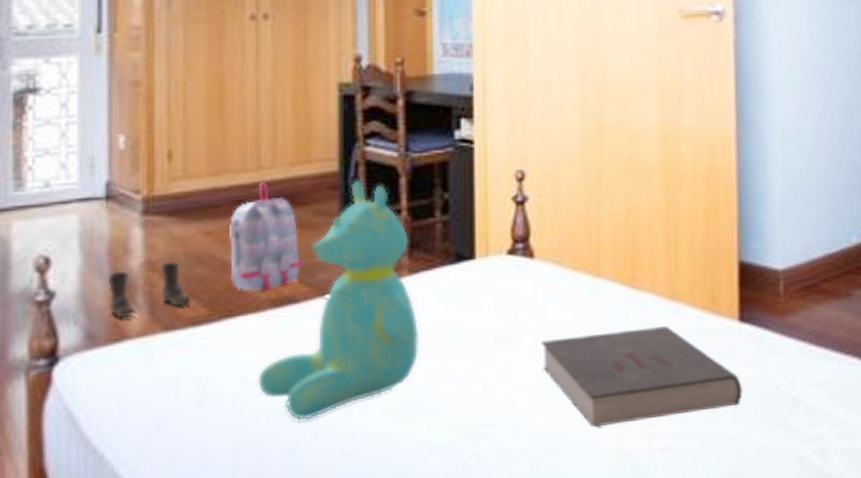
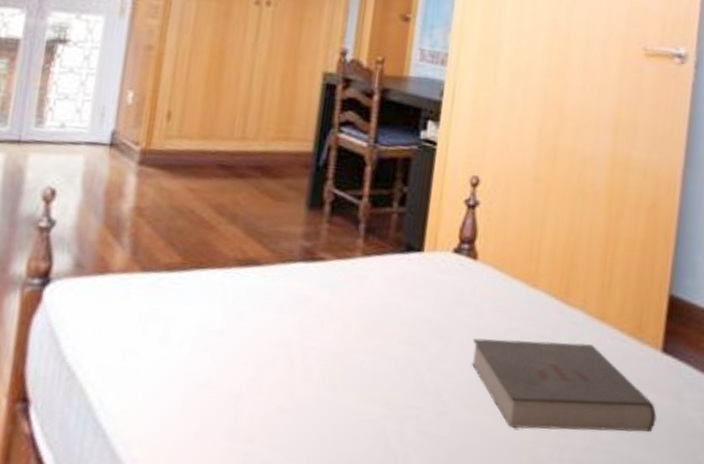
boots: present [107,262,192,318] -> none [98,210,170,255]
backpack: present [230,182,304,291] -> none [205,152,271,250]
teddy bear: present [258,179,420,421] -> none [216,162,366,374]

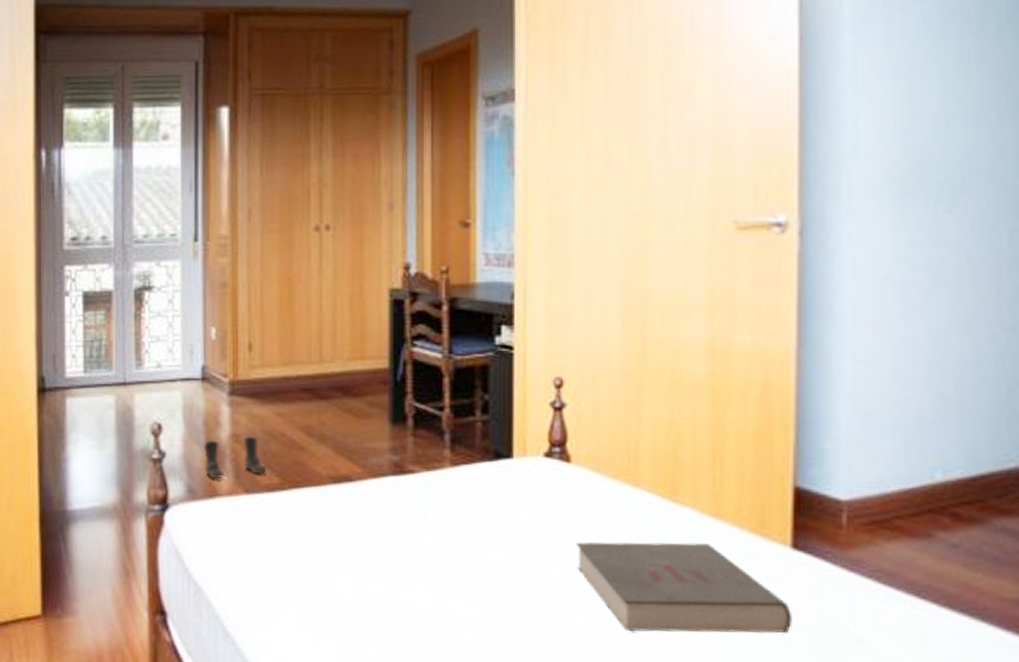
boots: none [98,210,170,255] -> present [203,436,267,479]

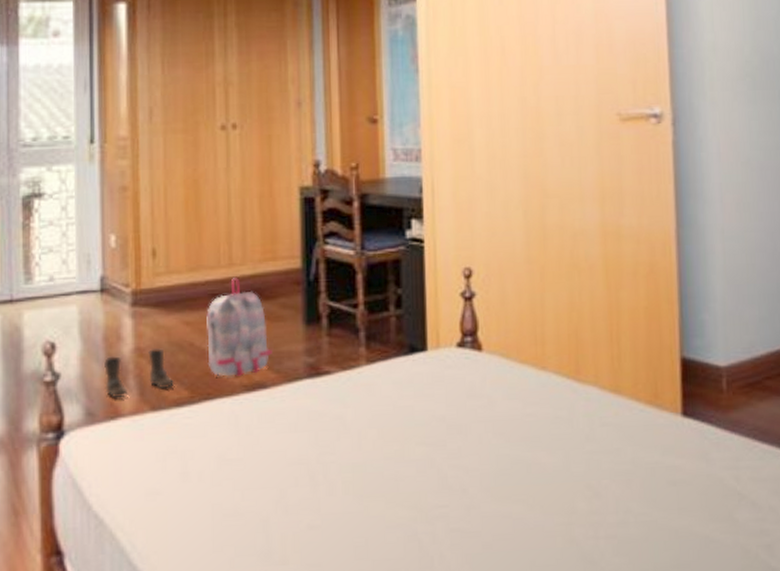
backpack: none [297,374,359,468] -> present [207,278,272,377]
book: present [575,541,793,634] -> none [490,419,687,514]

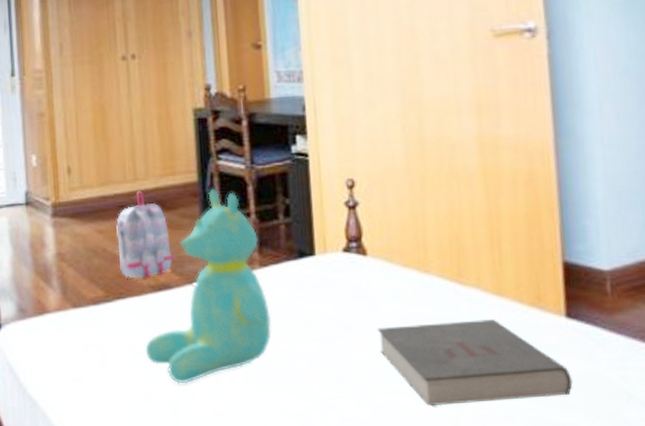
boots: present [103,349,175,398] -> none [31,254,92,297]
teddy bear: none [234,276,377,496] -> present [145,188,272,384]
book: none [490,419,687,514] -> present [377,319,573,407]

